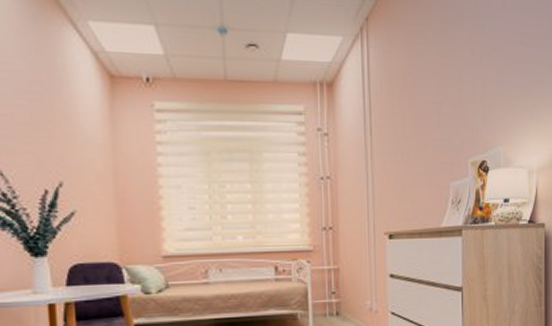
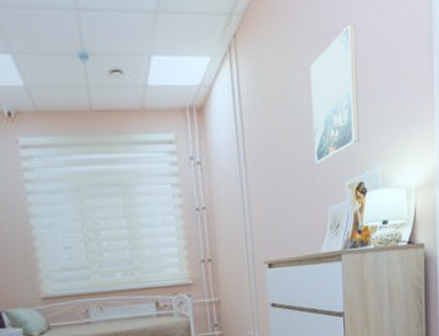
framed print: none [437,13,483,141] -> present [310,24,359,164]

